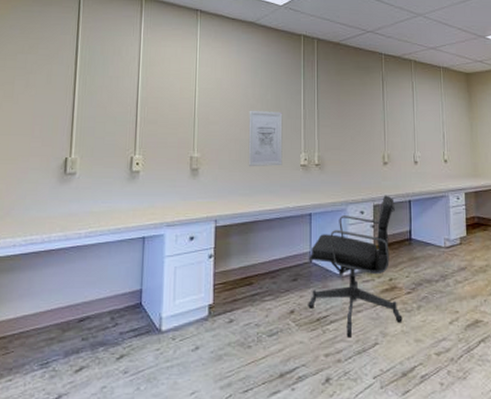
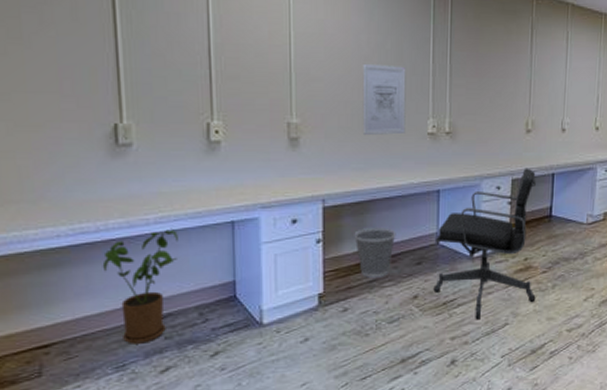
house plant: none [42,241,101,343] -> present [102,228,178,344]
wastebasket: none [240,246,275,291] -> present [354,228,396,278]

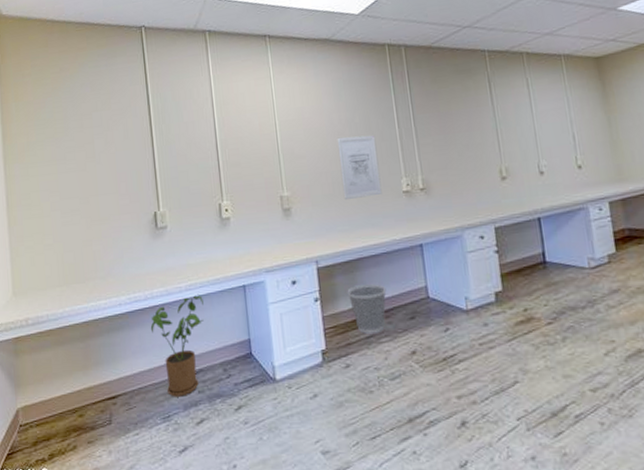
office chair: present [433,168,536,320] -> none [424,214,546,377]

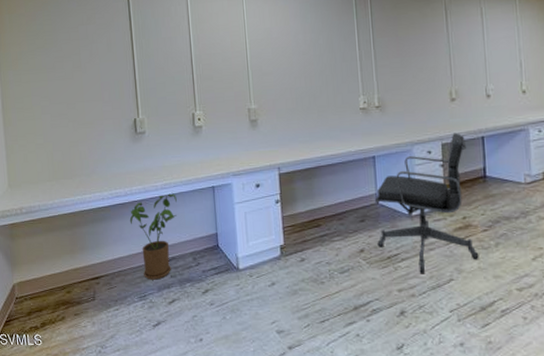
wall art: present [337,135,382,199] -> none [302,55,341,114]
wastebasket: present [347,284,387,334] -> none [305,190,340,233]
office chair: none [424,214,546,377] -> present [374,132,479,274]

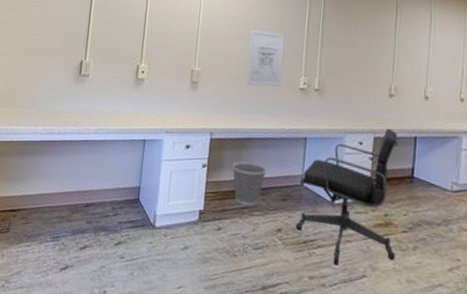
house plant: present [129,192,177,280] -> none [57,138,107,223]
wall art: none [302,55,341,114] -> present [246,29,285,87]
wastebasket: none [305,190,340,233] -> present [232,161,267,207]

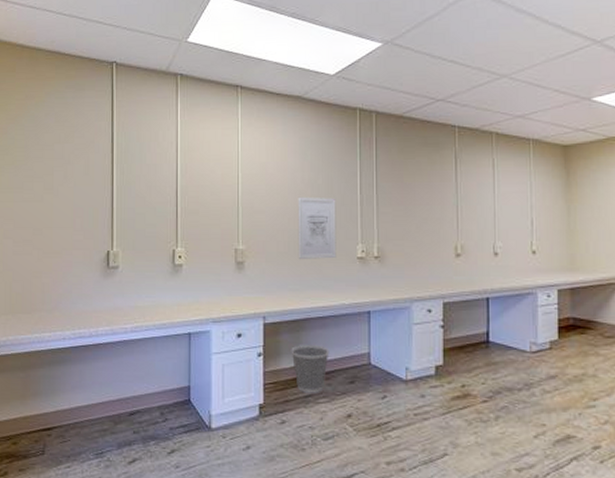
office chair: present [296,128,398,266] -> none [366,291,477,447]

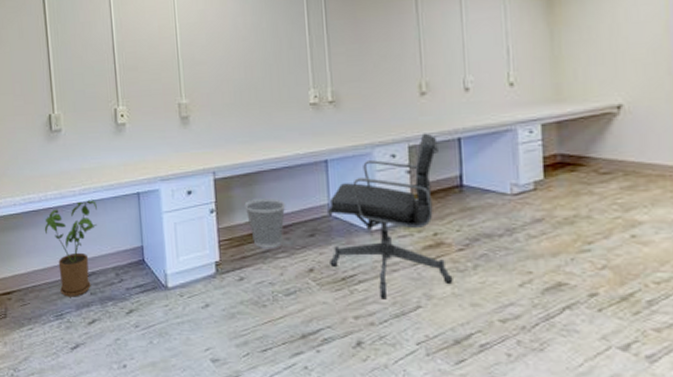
house plant: none [92,336,147,435] -> present [44,198,97,297]
wall art: present [298,196,337,259] -> none [241,41,287,109]
office chair: none [366,291,477,447] -> present [326,133,453,300]

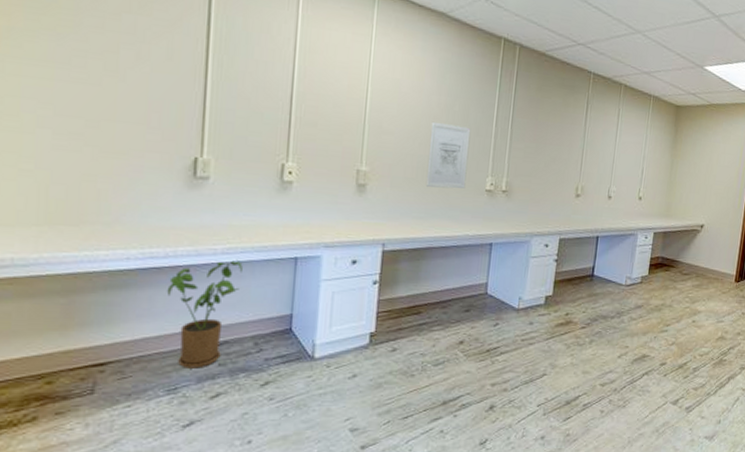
wall art: none [241,41,287,109] -> present [425,121,471,189]
wastebasket: present [244,199,286,248] -> none [409,273,449,321]
office chair: present [326,133,453,300] -> none [479,229,582,369]

